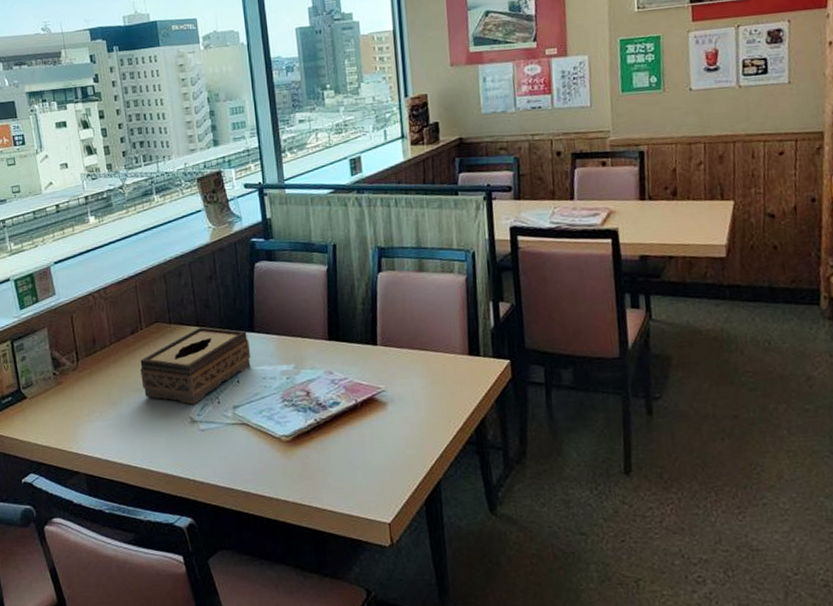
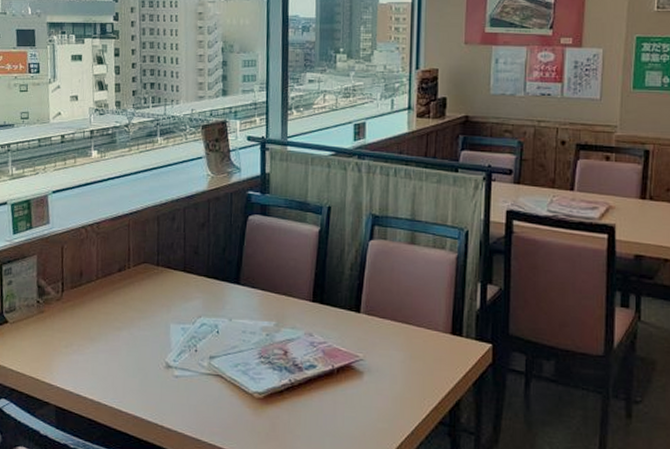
tissue box: present [140,327,251,405] -> none [122,273,234,350]

